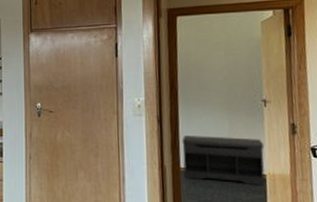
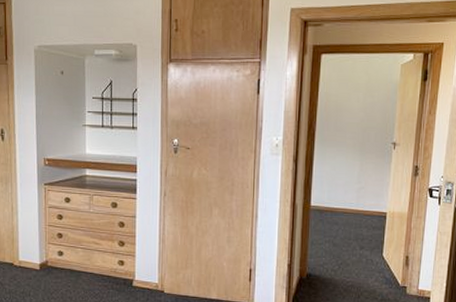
bench: present [182,136,265,186] -> none [313,175,389,223]

